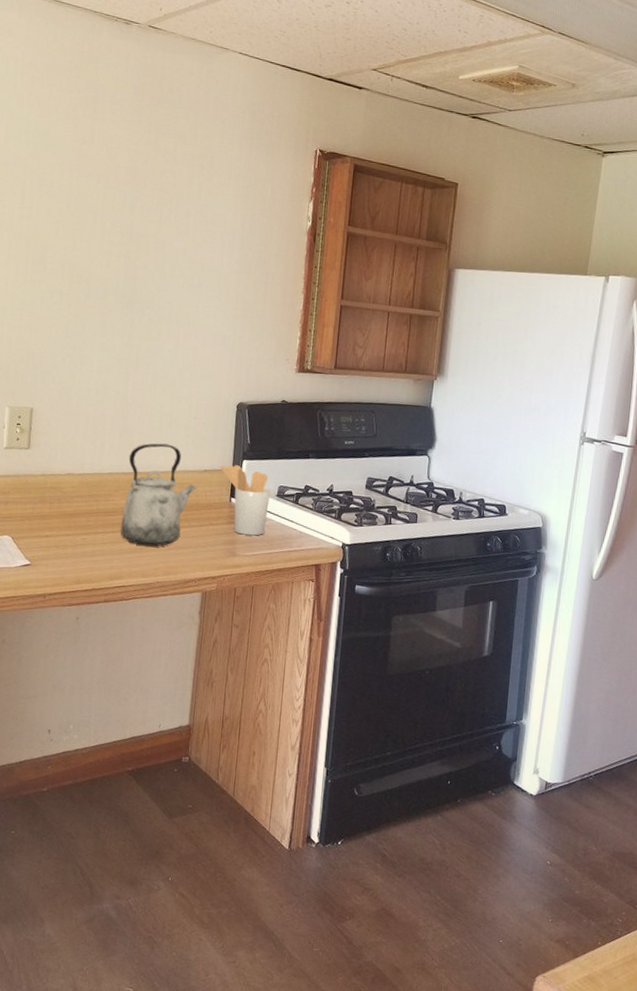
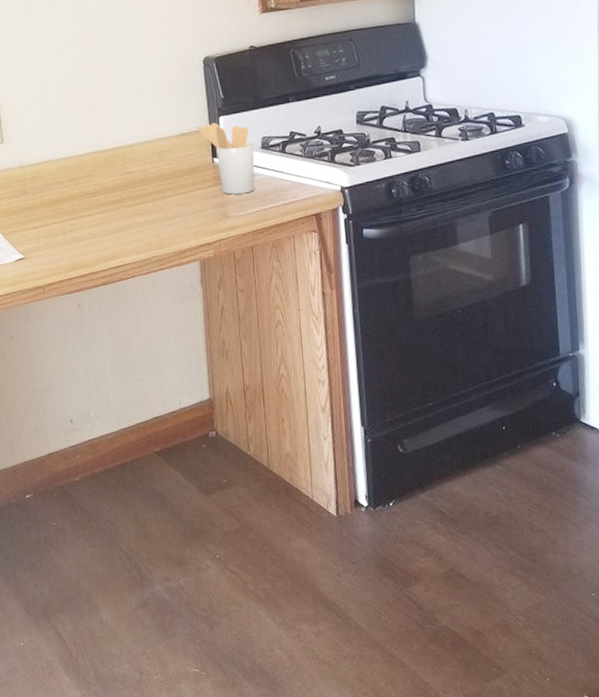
kettle: present [120,443,197,547] -> none [101,113,176,222]

